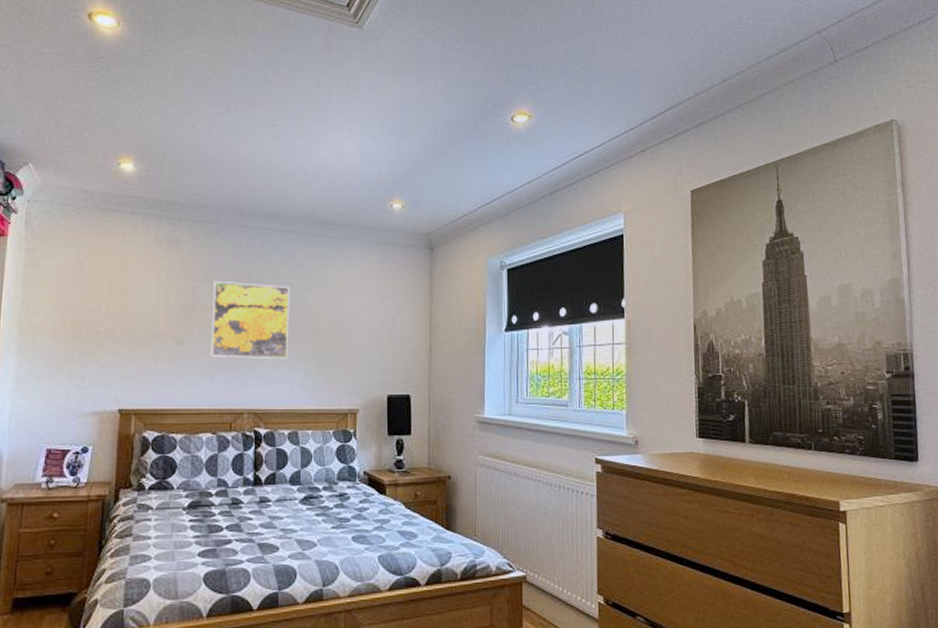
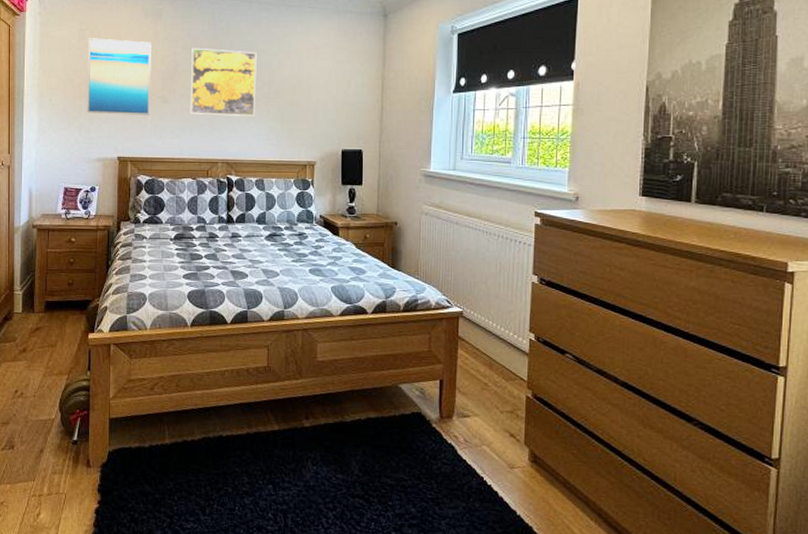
wall art: none [80,268,165,359] -> present [86,38,151,115]

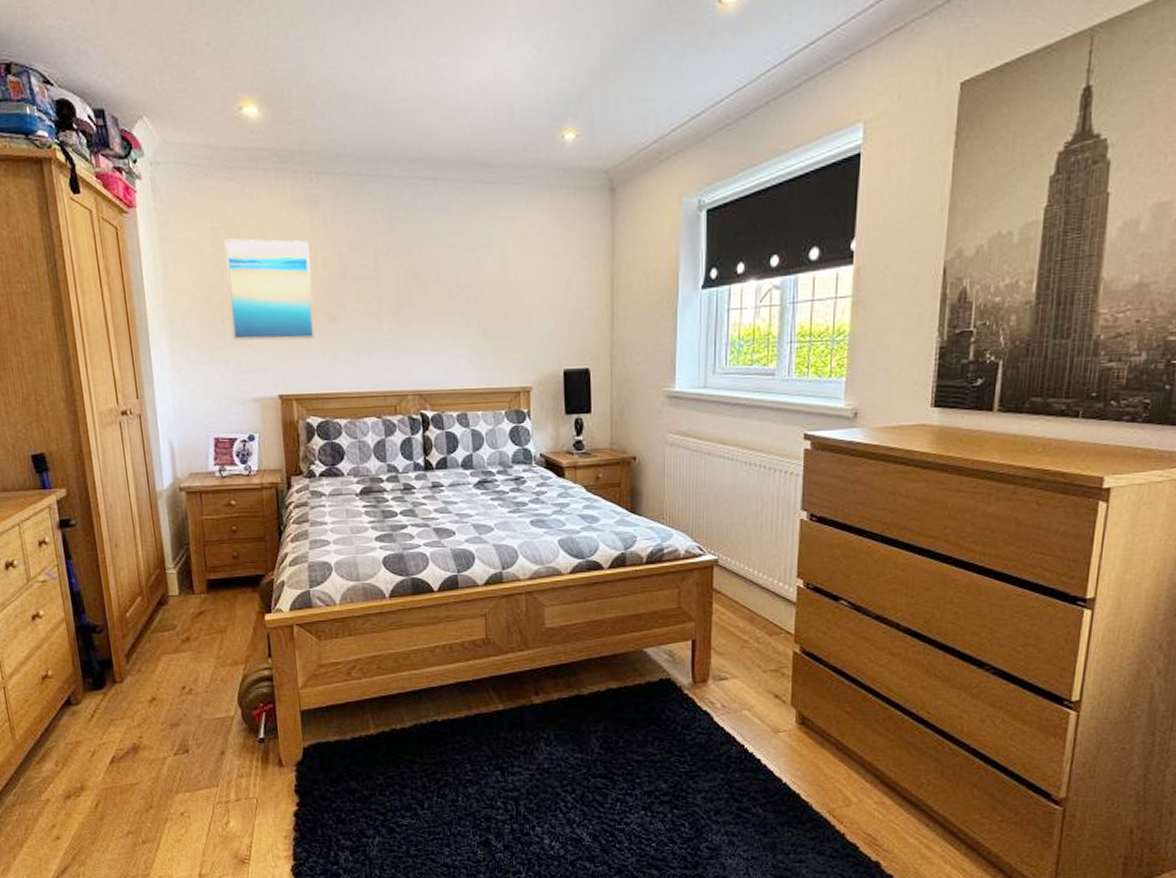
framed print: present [190,47,257,116] -> none [362,245,451,335]

